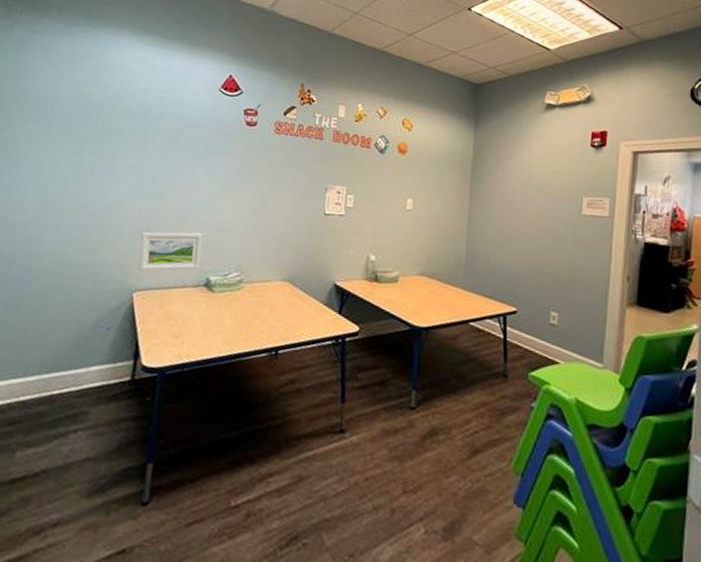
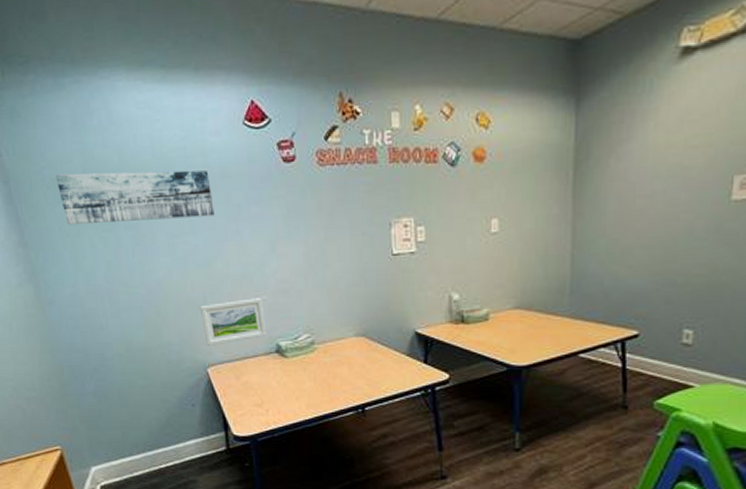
wall art: none [35,97,181,157] -> present [55,170,215,226]

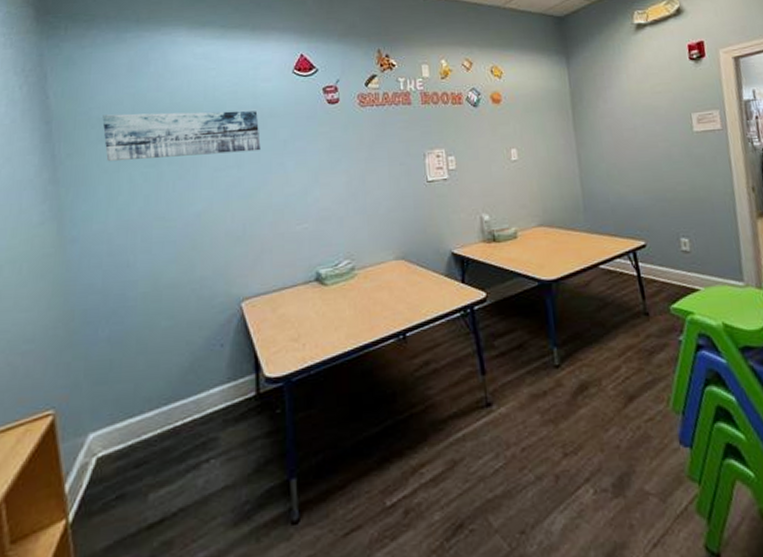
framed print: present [199,298,267,346] -> none [238,226,307,278]

